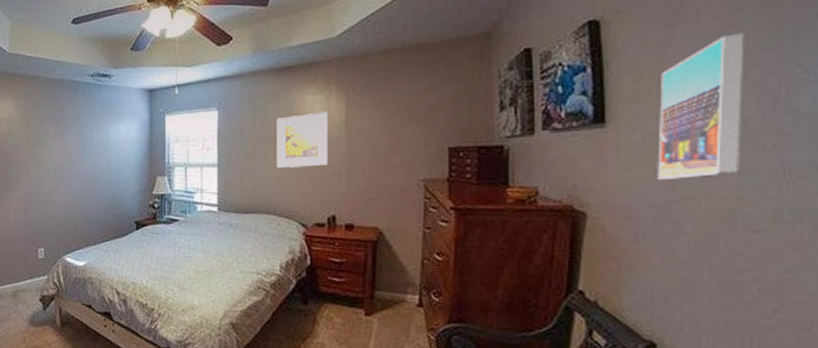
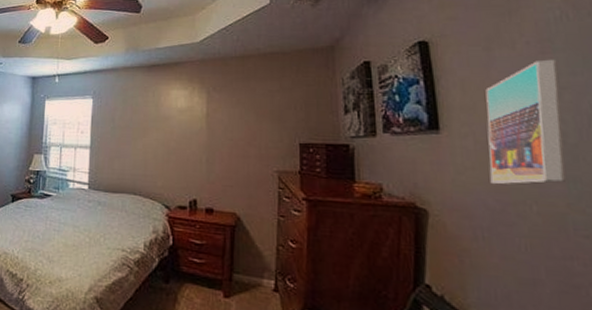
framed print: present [277,111,329,168] -> none [144,105,192,154]

